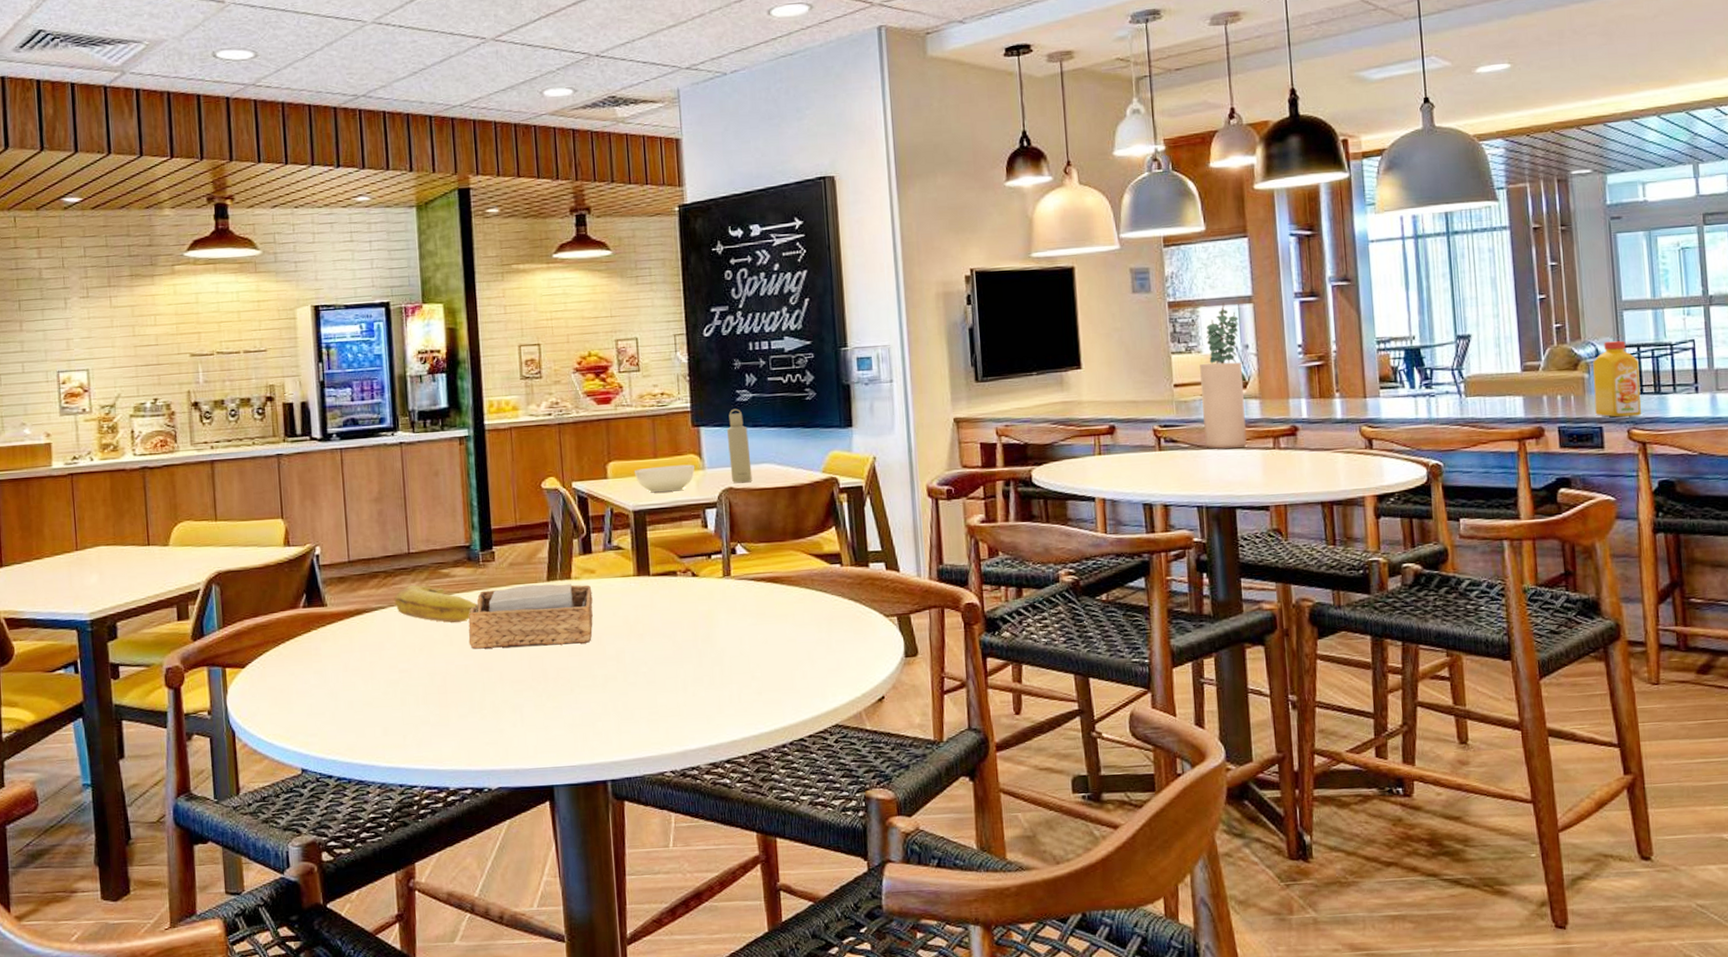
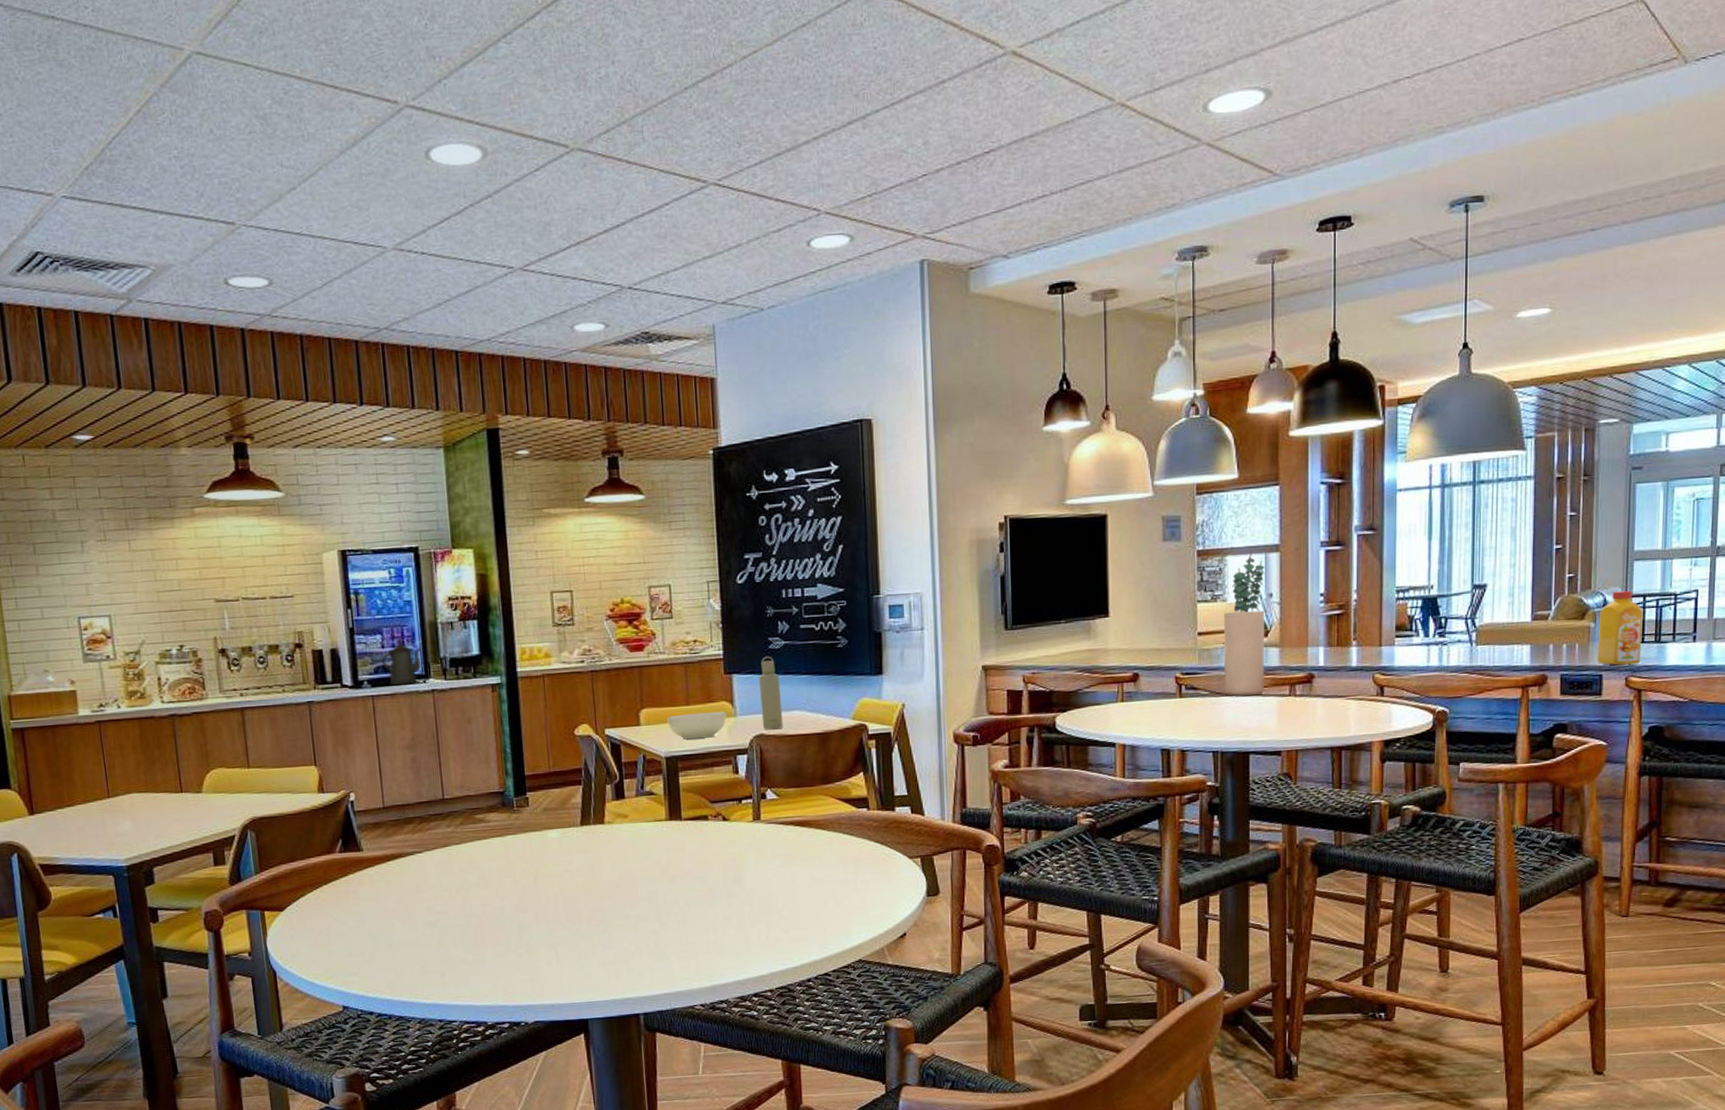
coffee pot: none [350,392,390,439] -> present [381,638,421,687]
banana: present [394,584,479,623] -> none [430,830,514,866]
napkin holder: present [468,583,593,649] -> none [503,828,626,892]

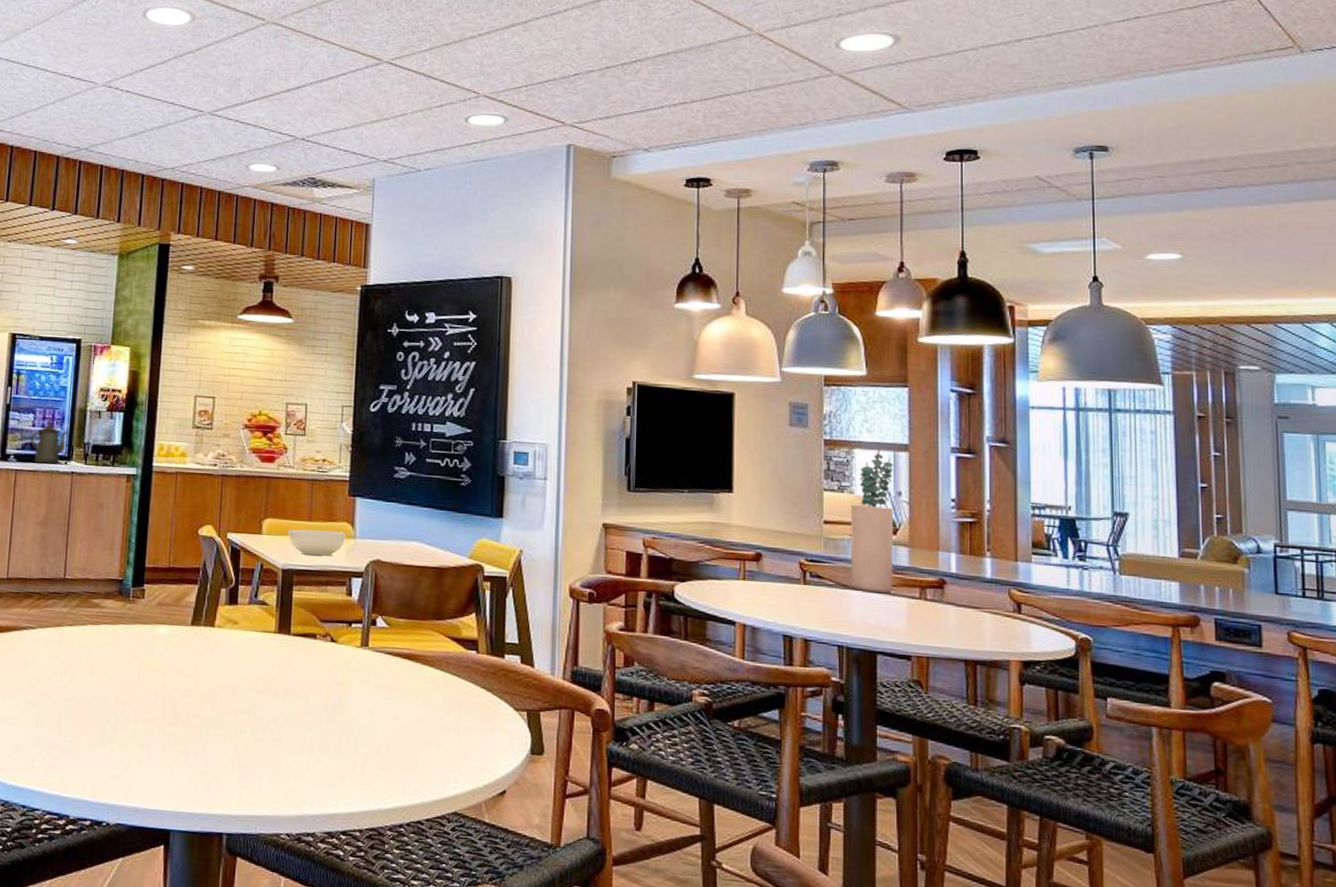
bottle: present [758,656,783,729] -> none [380,484,401,557]
juice bottle: present [1597,590,1643,666] -> none [1253,539,1304,619]

